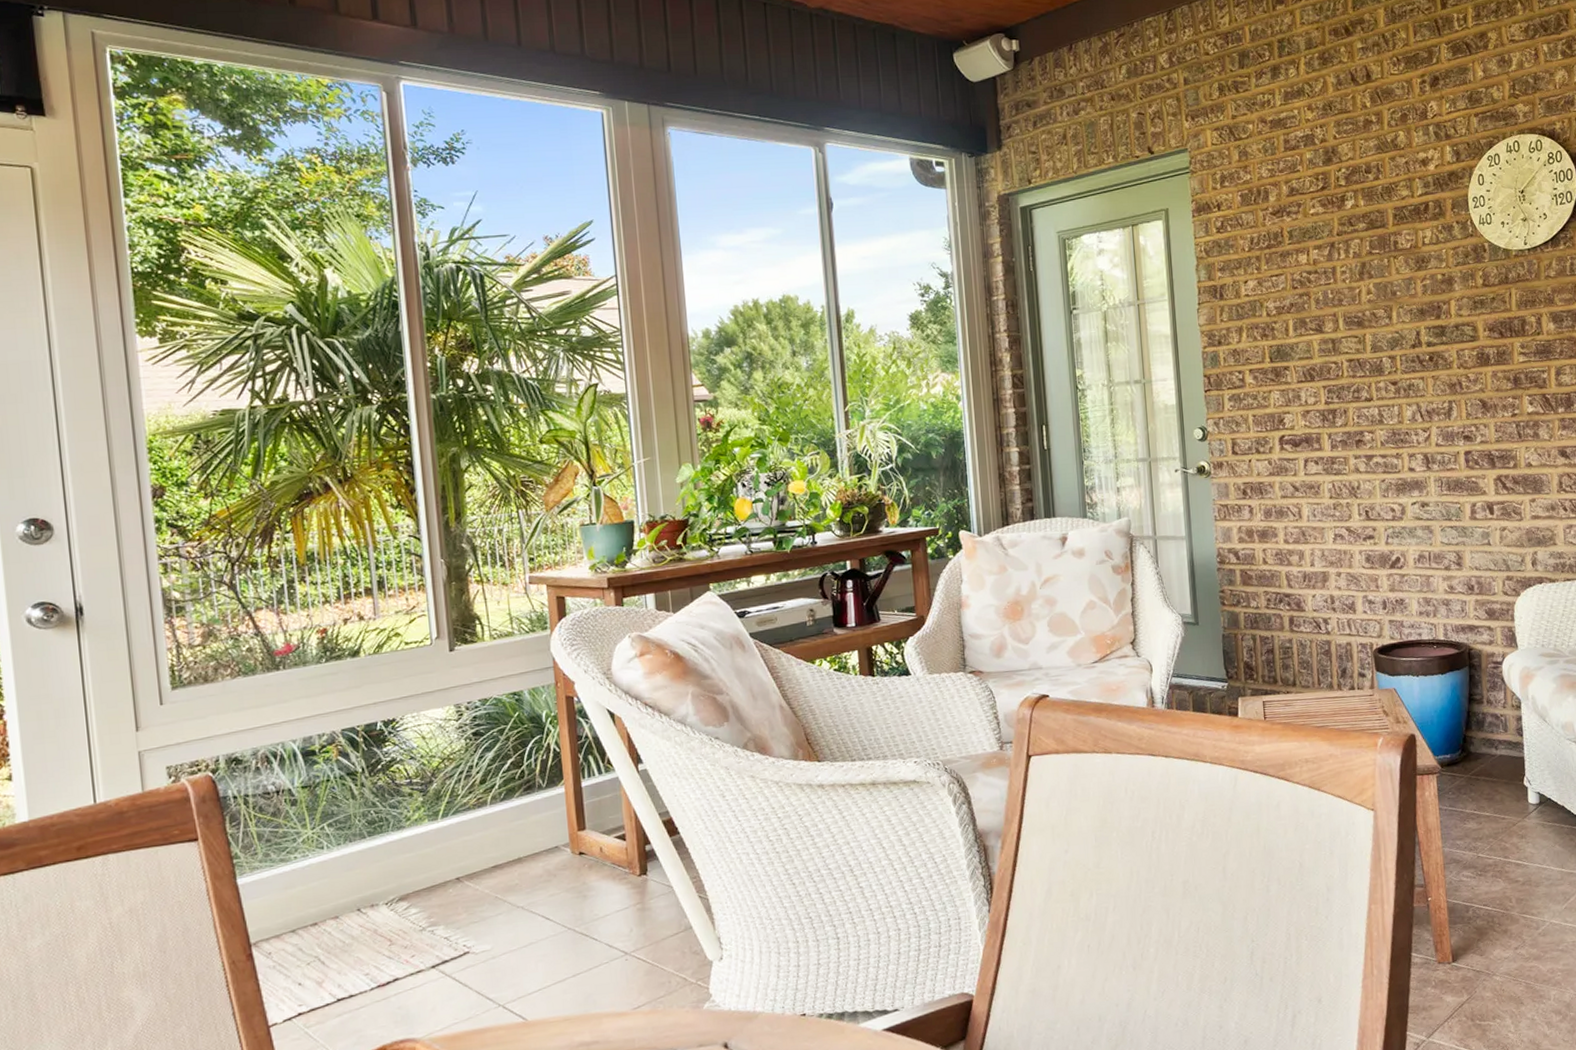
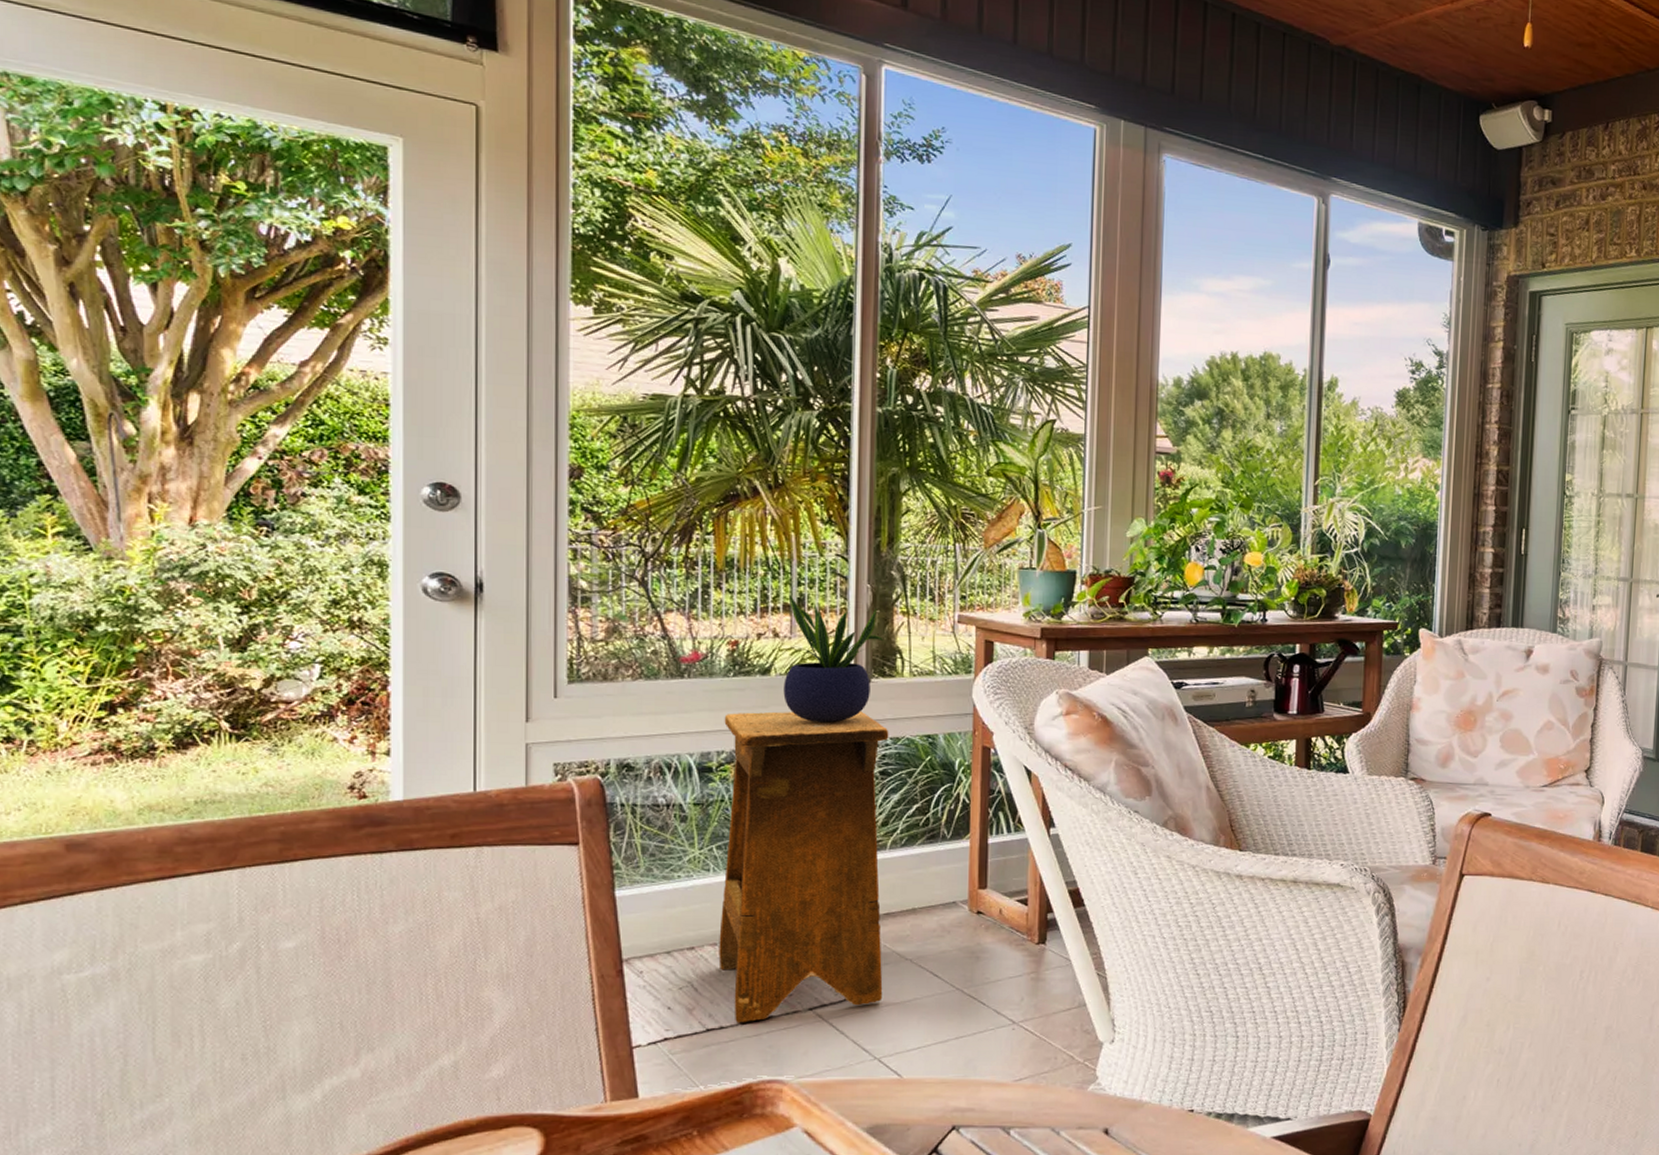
stool: none [321,678,500,990] -> present [719,711,889,1023]
potted plant: none [368,578,463,695] -> present [783,594,884,723]

